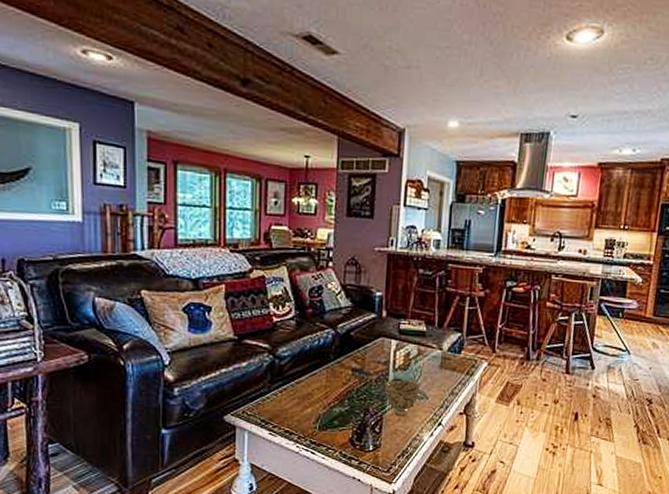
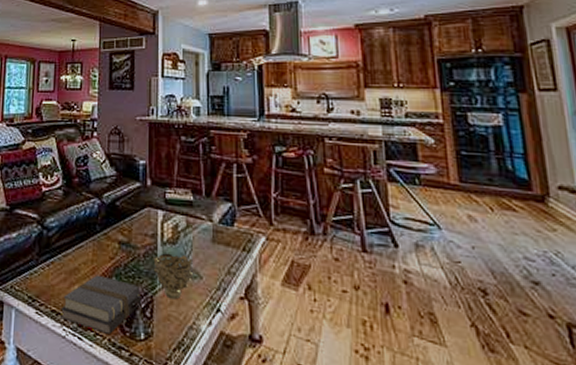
book: none [294,399,372,448] -> present [61,275,142,334]

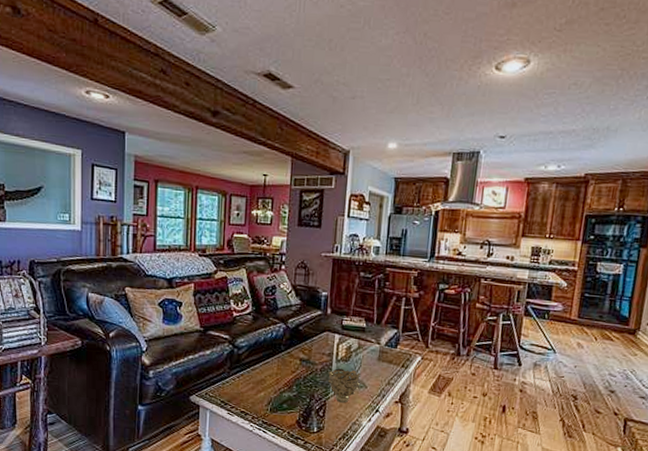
book: present [61,275,142,334] -> none [249,385,317,429]

